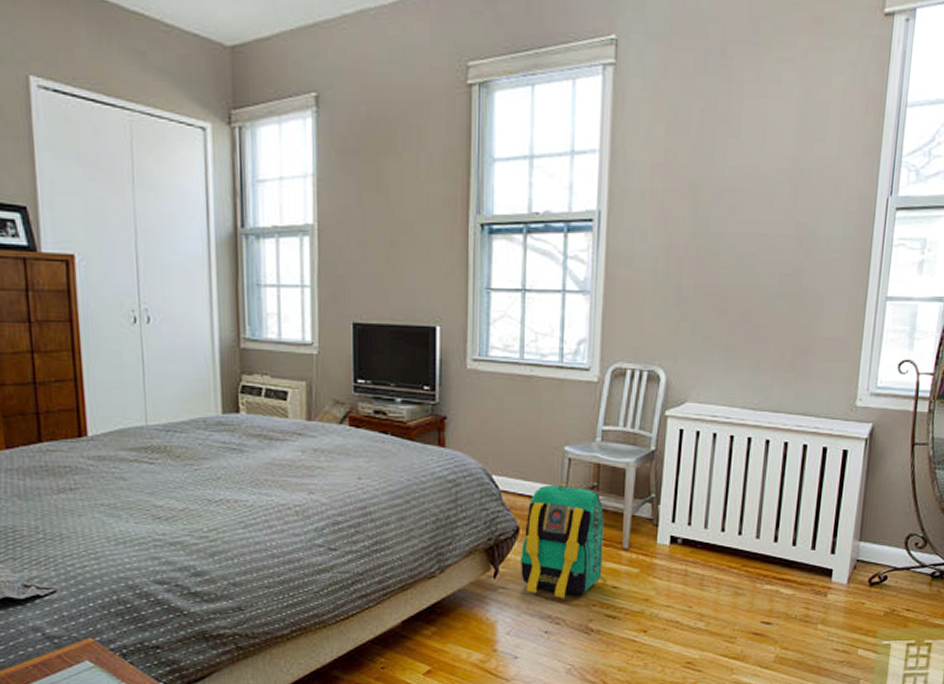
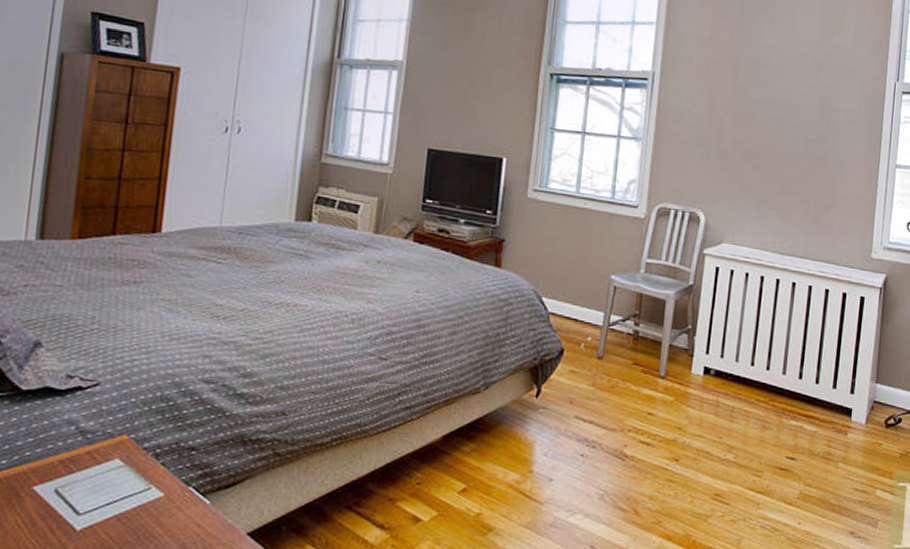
backpack: present [520,480,607,599] -> none [562,307,644,422]

